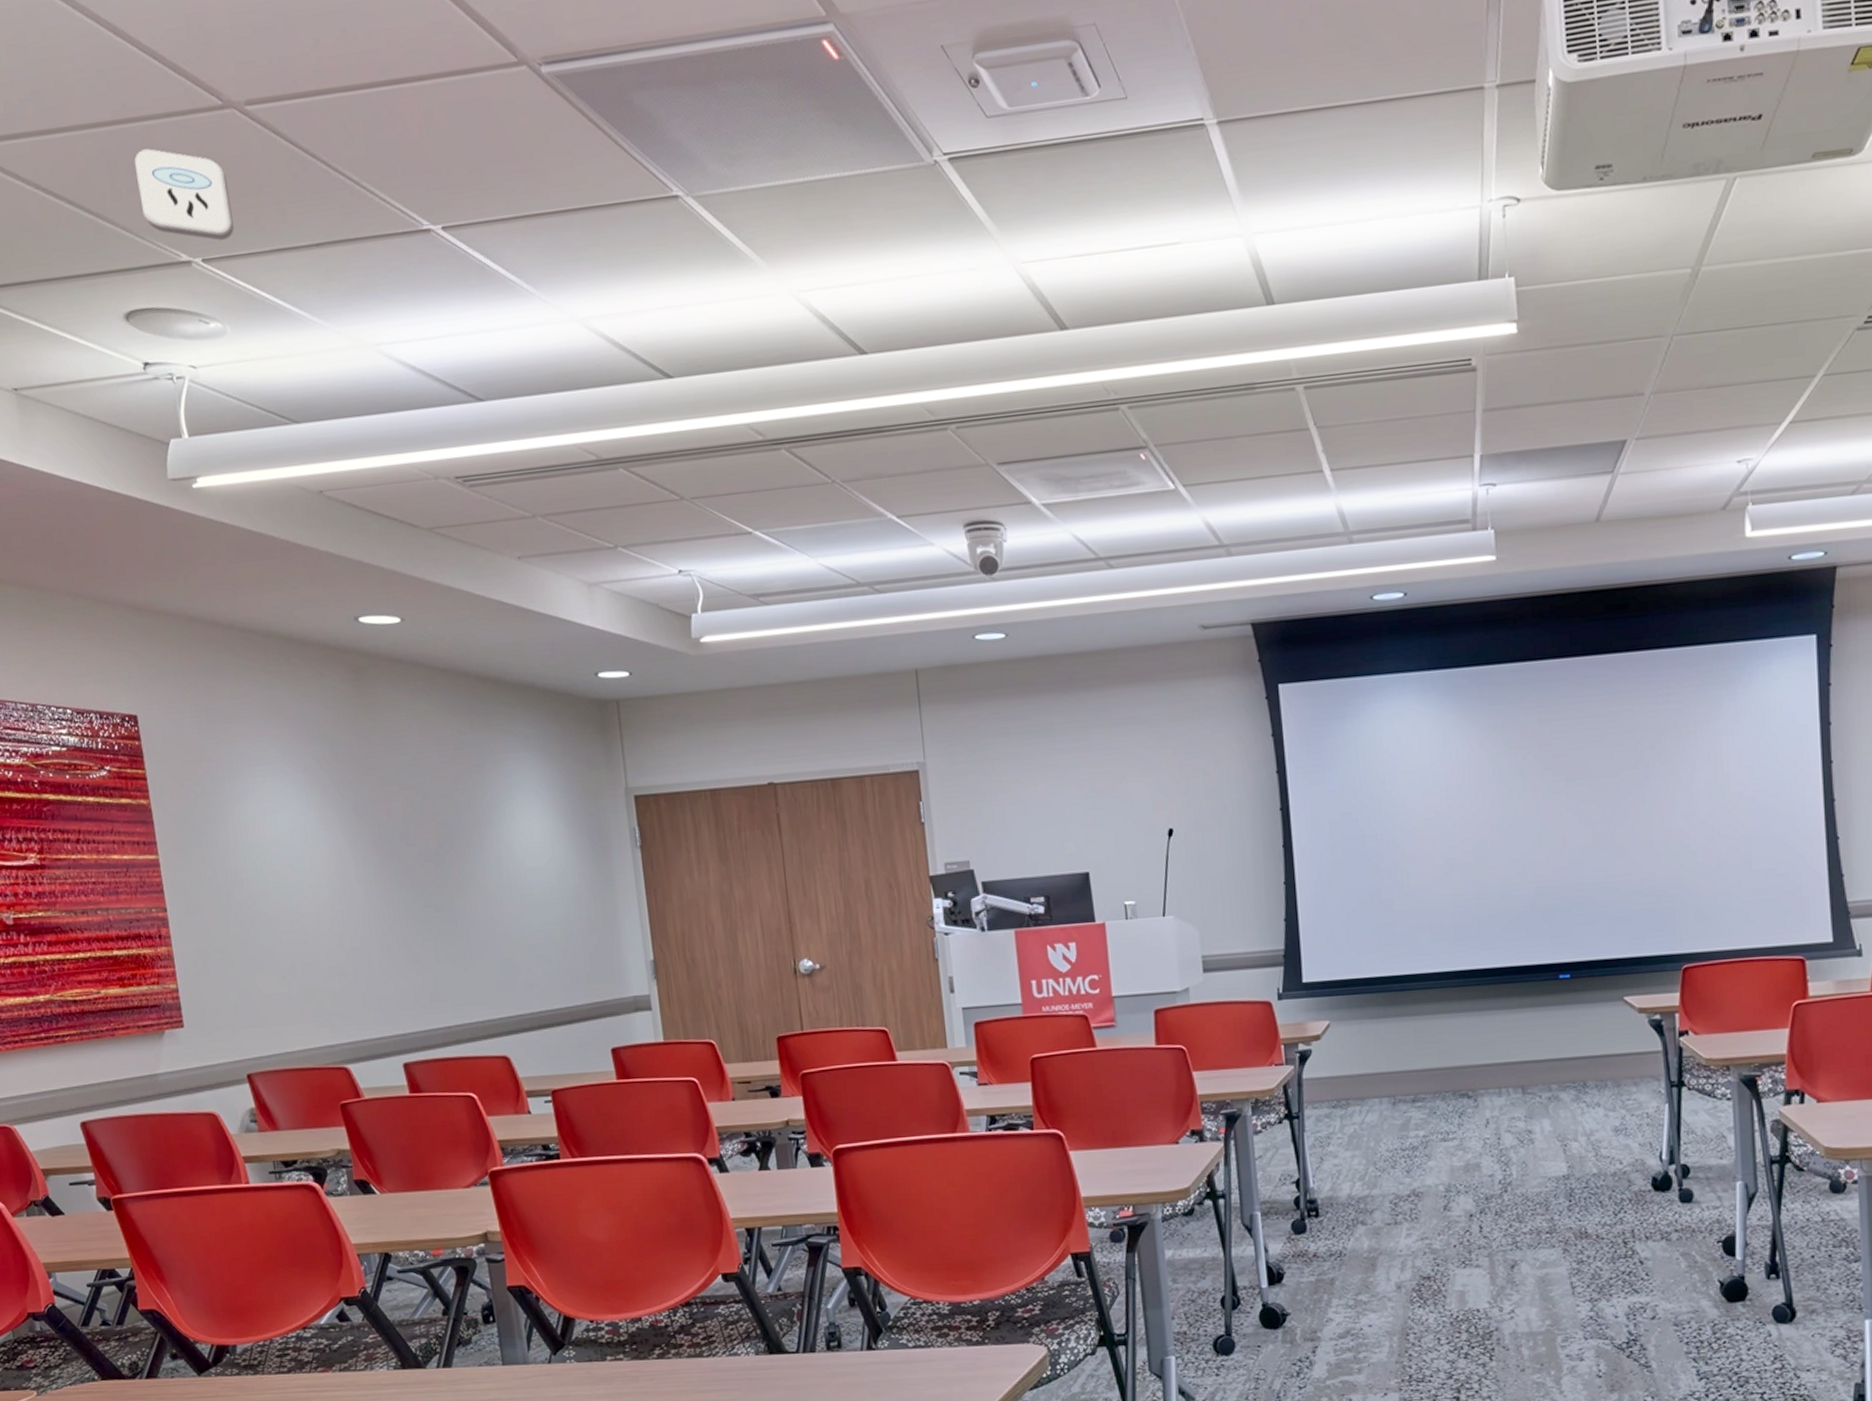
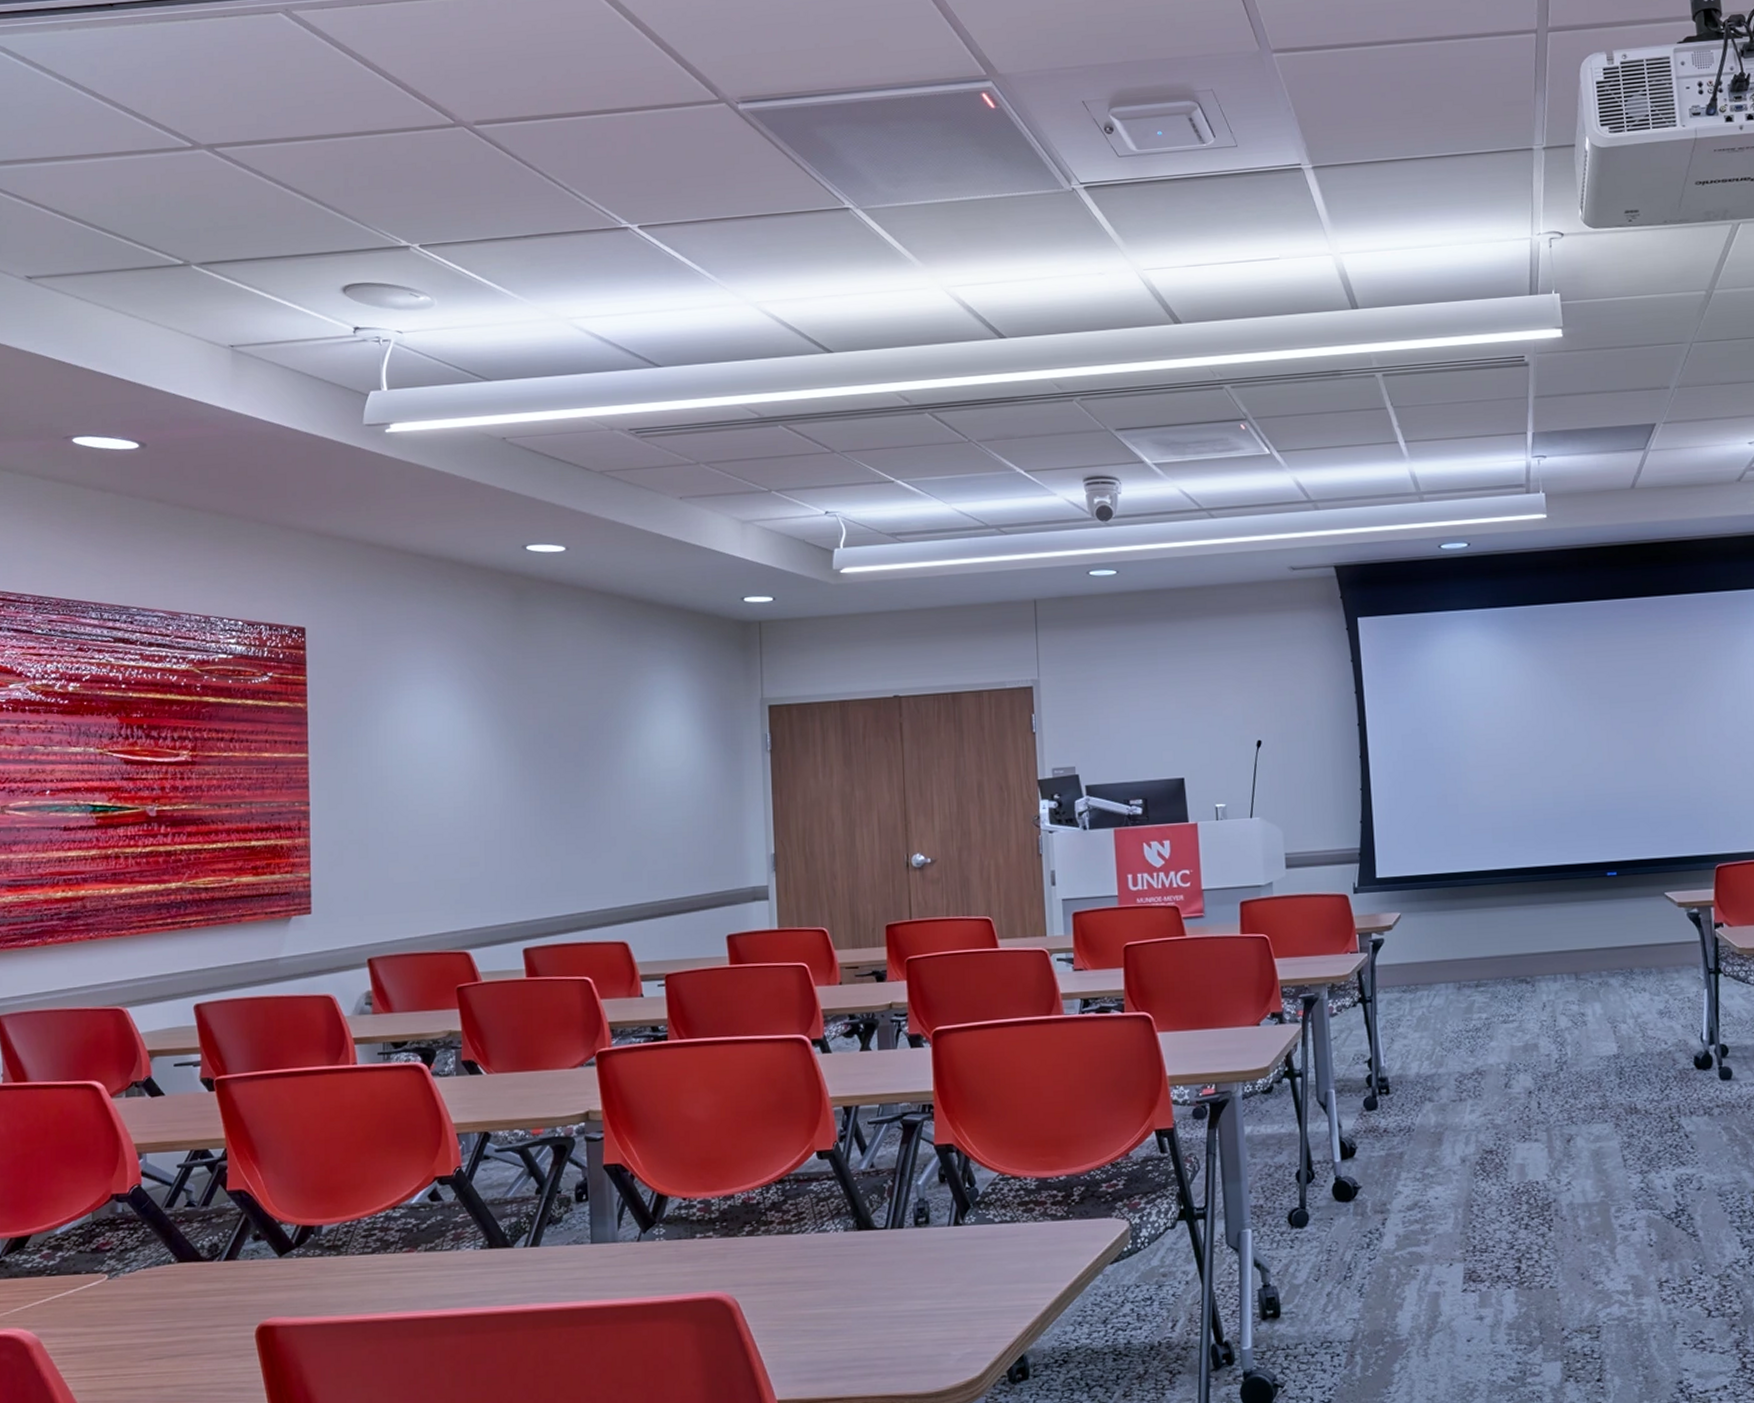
smoke detector: present [135,148,234,241] -> none [369,155,451,230]

